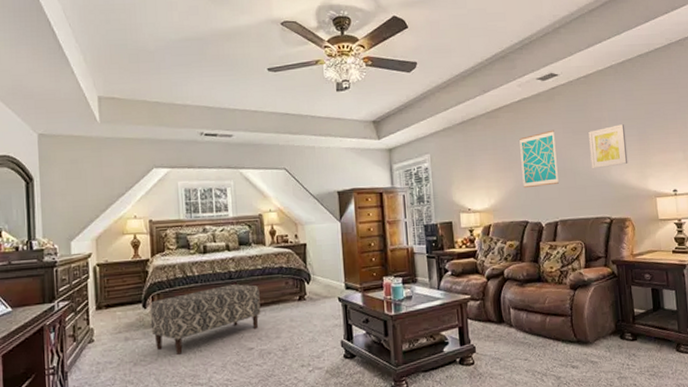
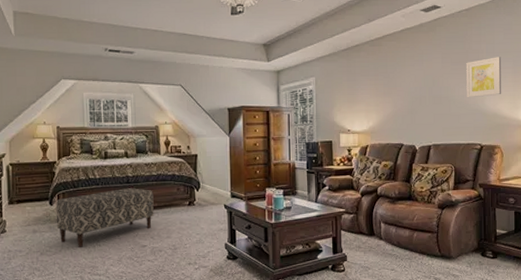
wall art: present [519,130,559,189] -> none [400,59,434,113]

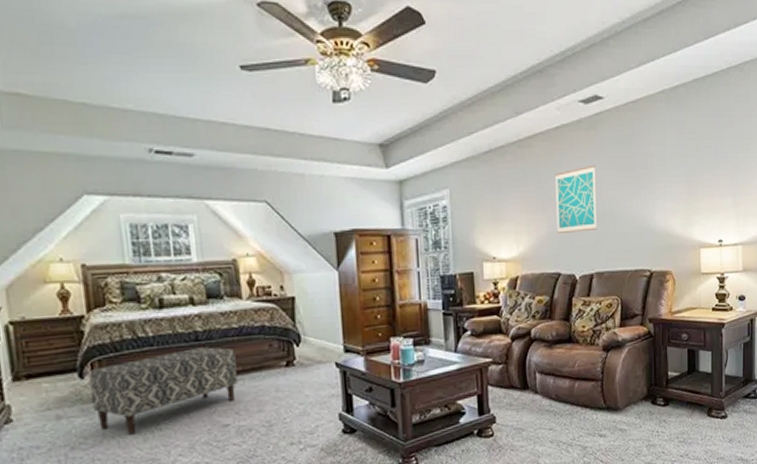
wall art: none [400,59,434,113] -> present [555,165,597,235]
wall art: present [466,57,502,97] -> none [633,162,674,213]

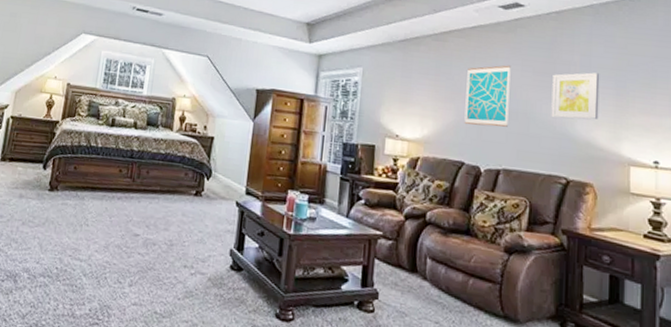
bench: present [88,346,238,435] -> none [45,163,158,224]
wall art: none [633,162,674,213] -> present [551,72,600,120]

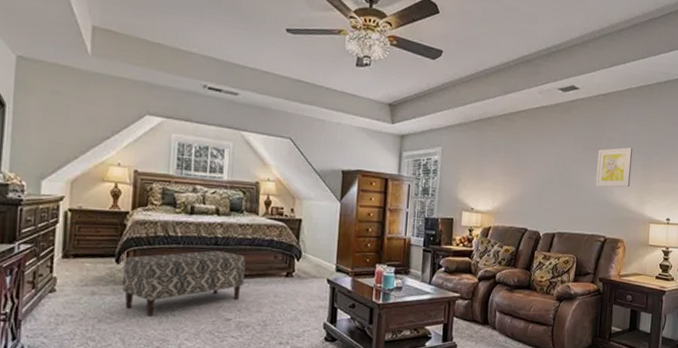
bench: none [45,163,158,224] -> present [121,250,246,316]
wall art: present [464,65,511,127] -> none [528,142,566,197]

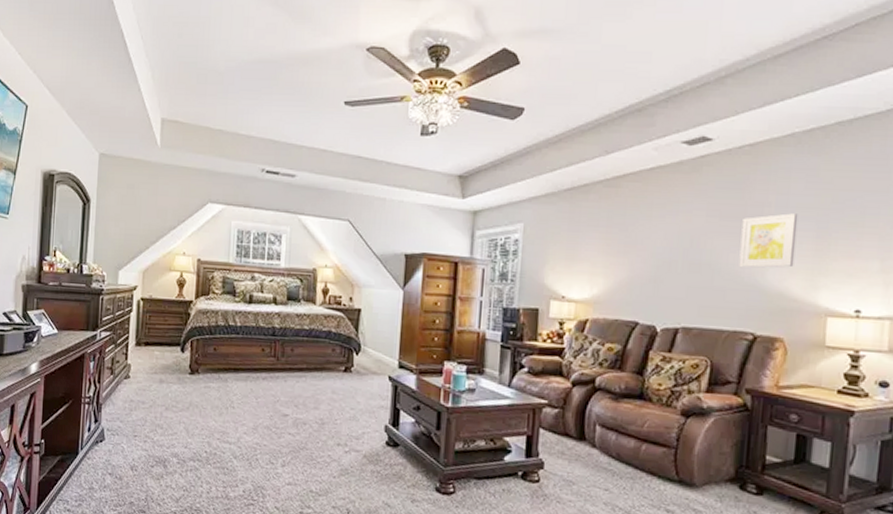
bench: present [121,250,246,316] -> none [186,341,303,407]

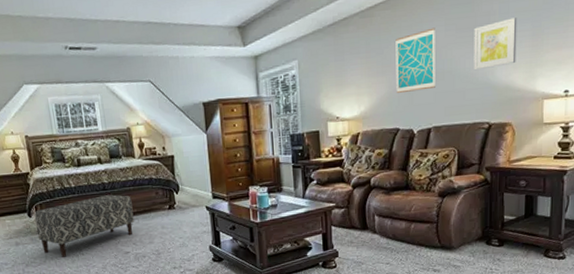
bench: none [186,341,303,407] -> present [34,194,134,257]
wall art: none [639,210,694,281] -> present [395,27,435,94]

